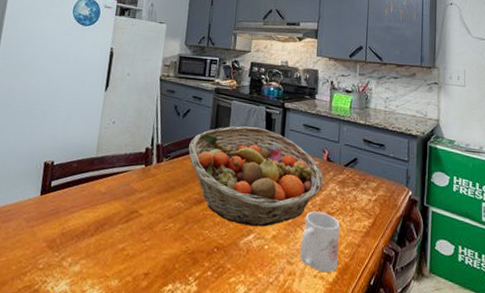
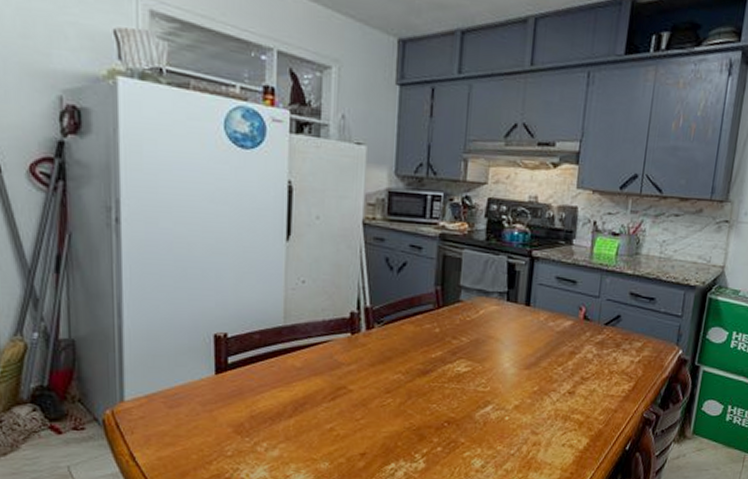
fruit basket: present [188,126,323,227] -> none [407,281,578,397]
mug: present [300,211,339,273] -> none [546,377,595,441]

